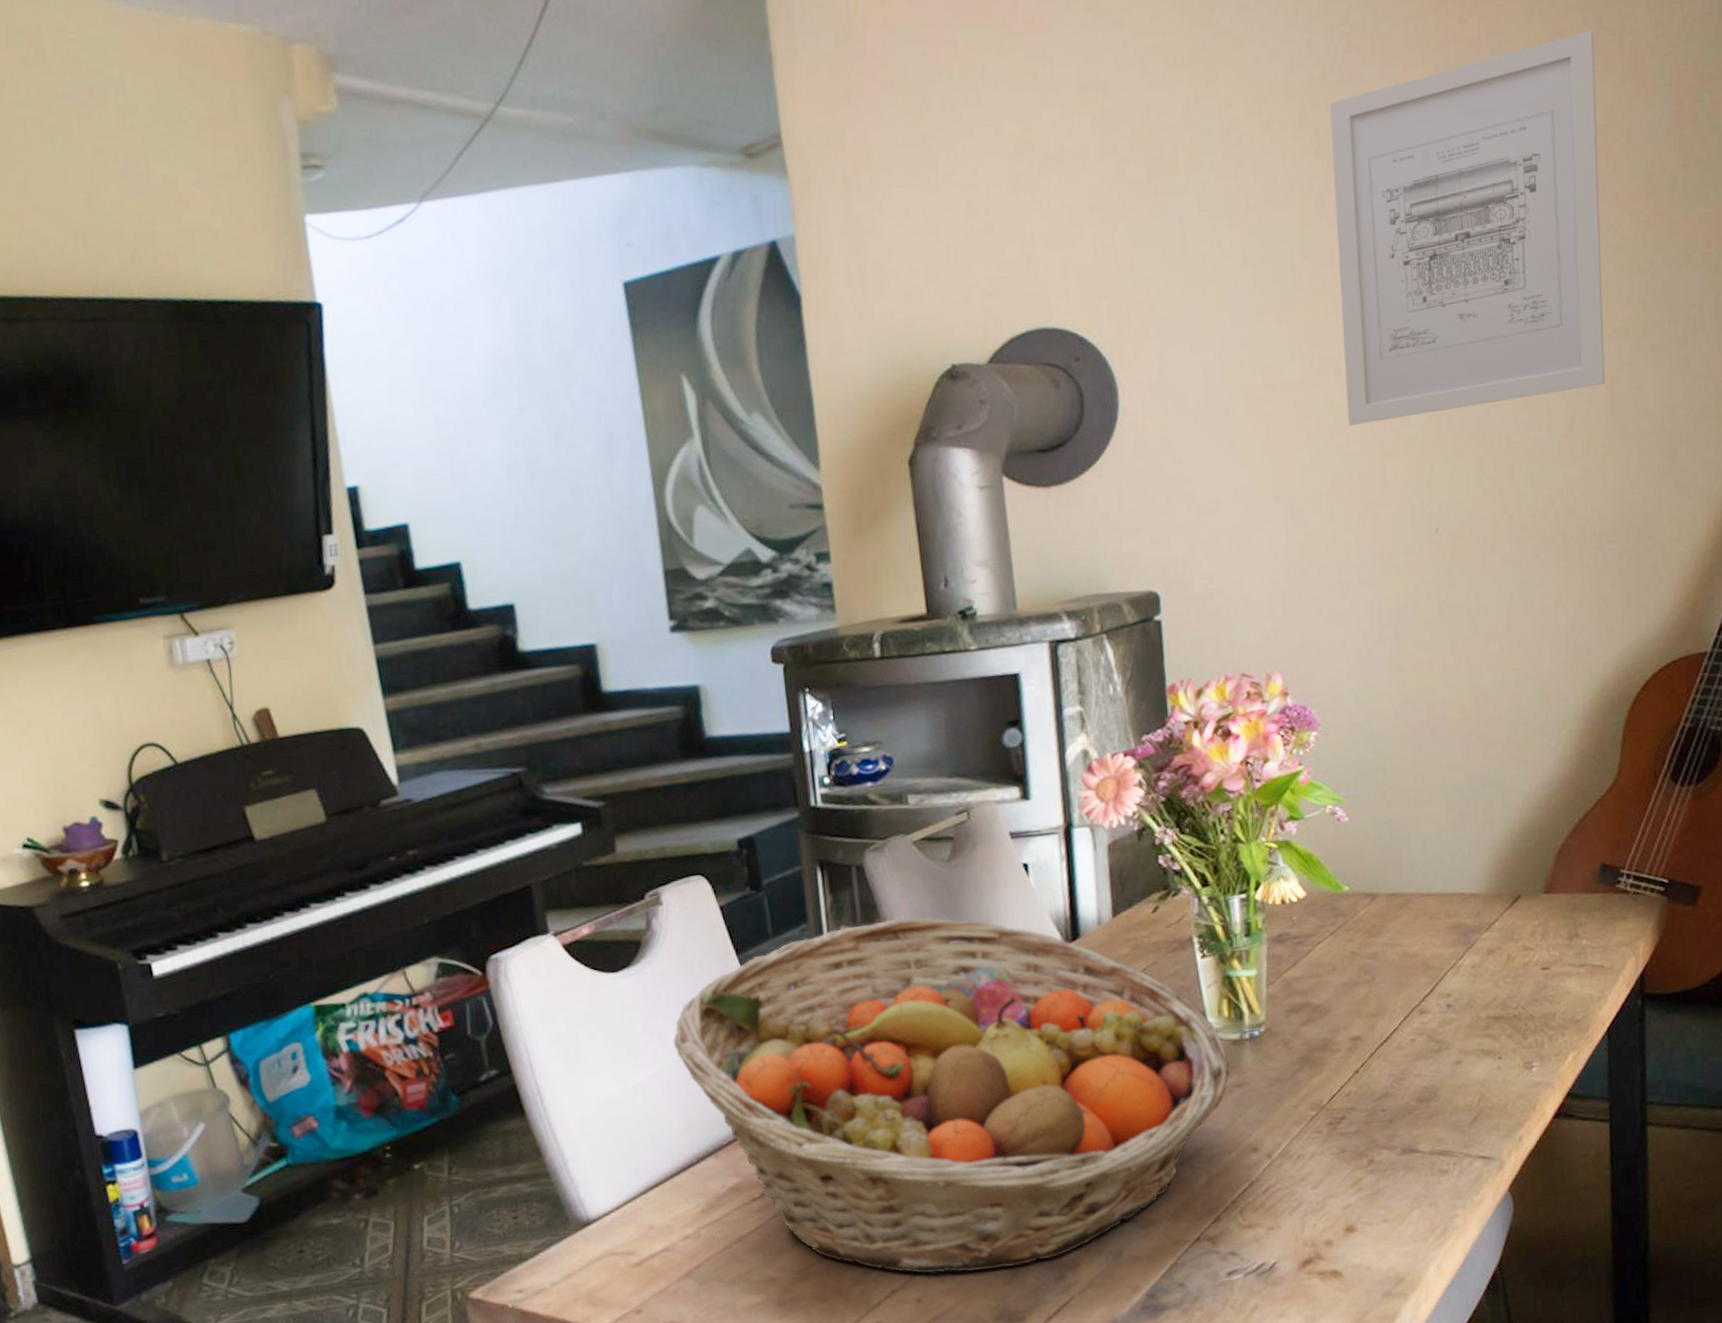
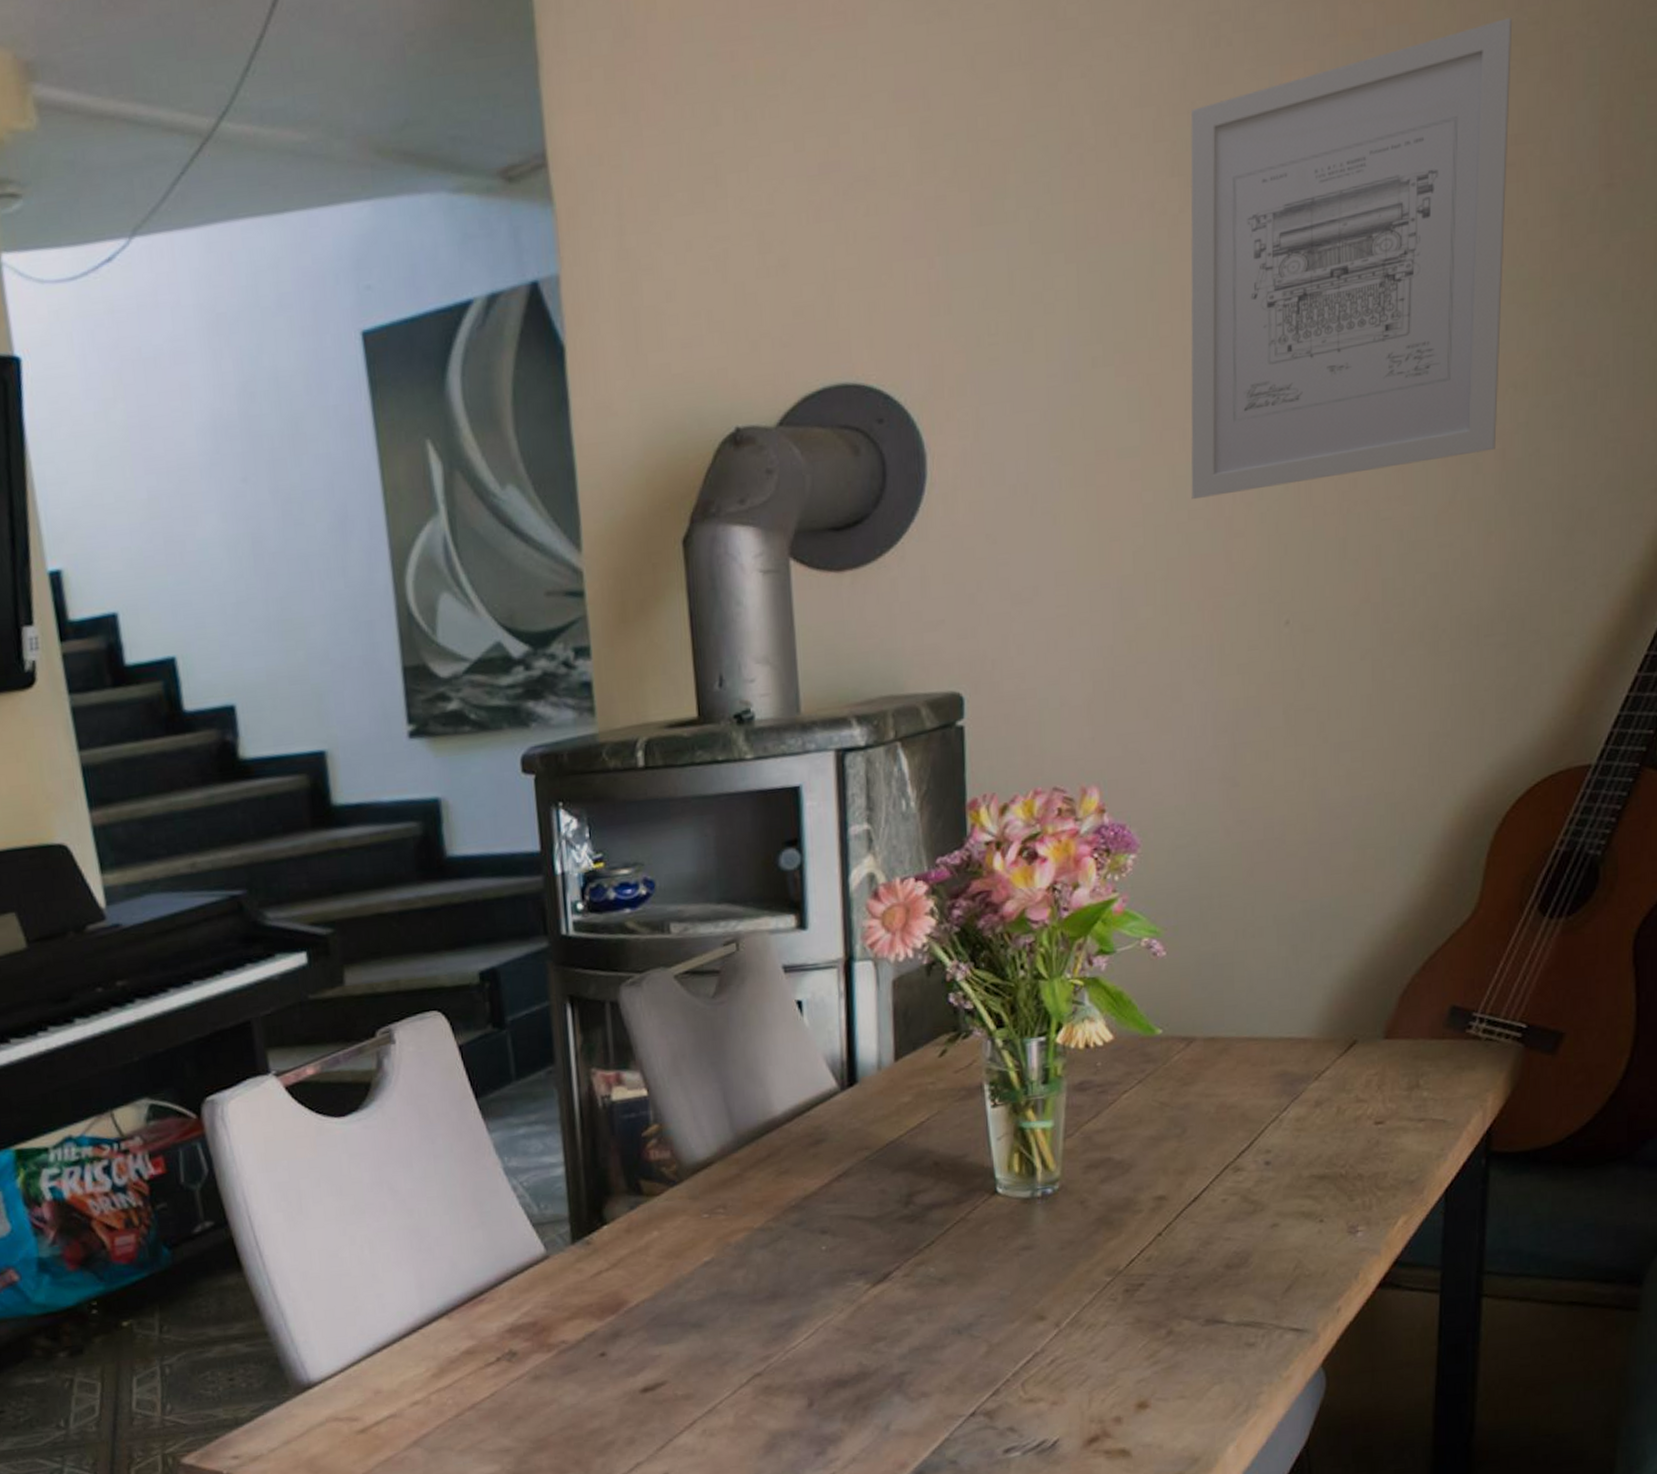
fruit basket: present [673,918,1230,1274] -> none [405,1060,1018,1446]

